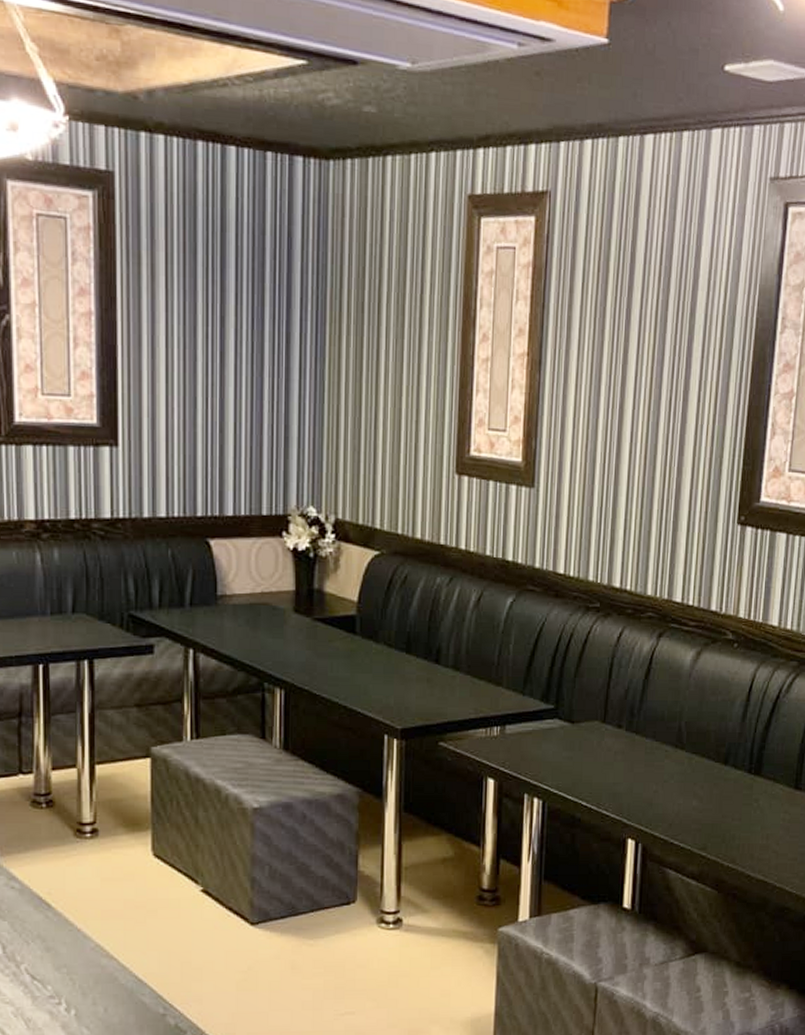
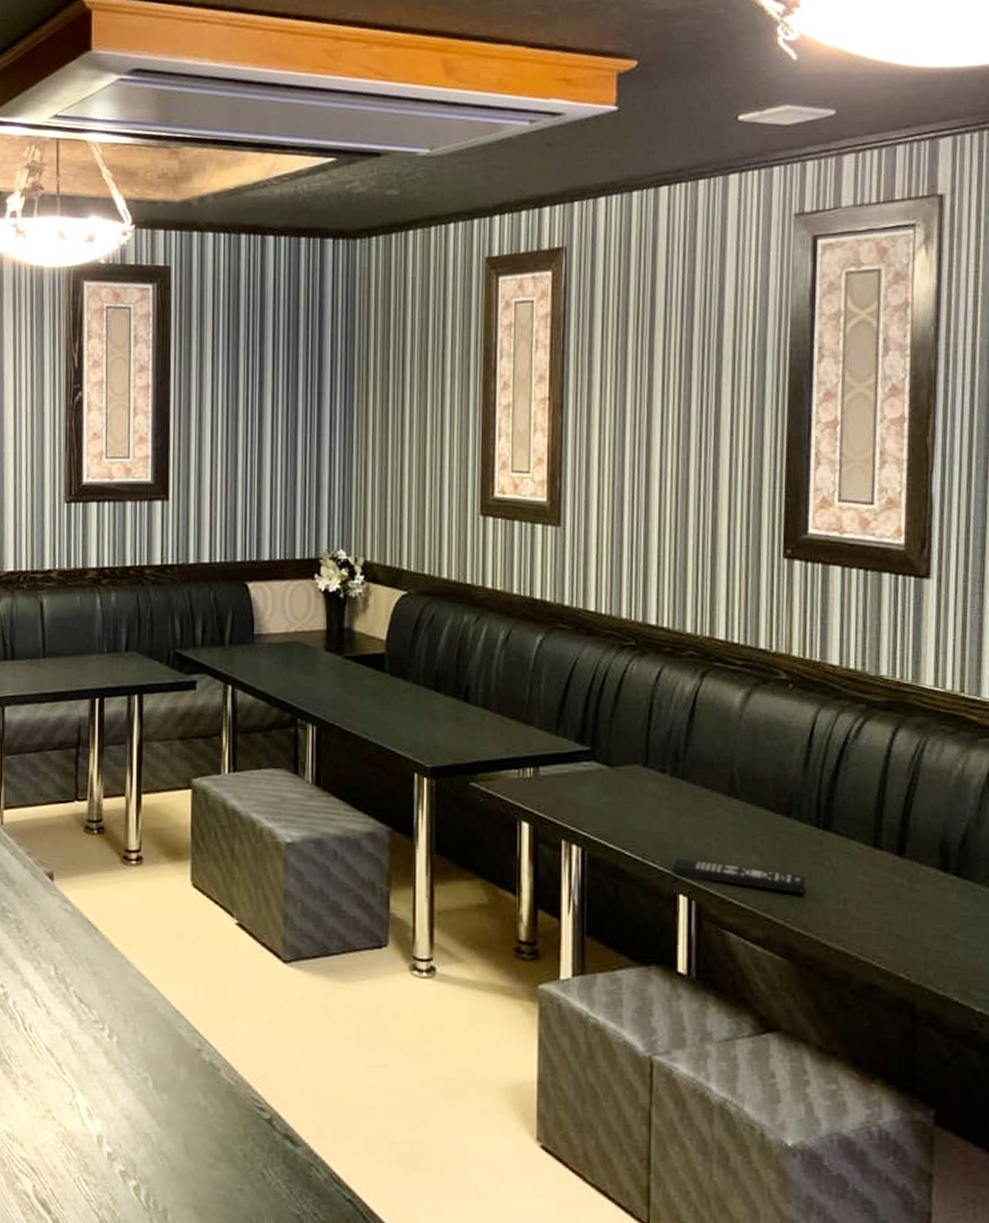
remote control: none [623,806,737,832] -> present [672,858,806,894]

